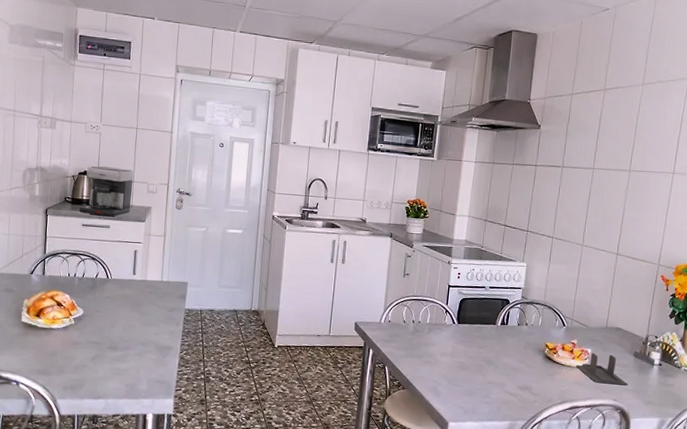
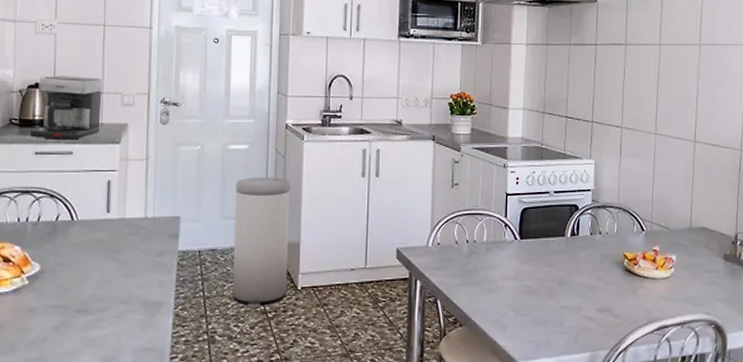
pedal bin: none [224,256,274,359] -> present [232,177,291,309]
napkin holder: present [575,353,628,386] -> none [660,260,720,295]

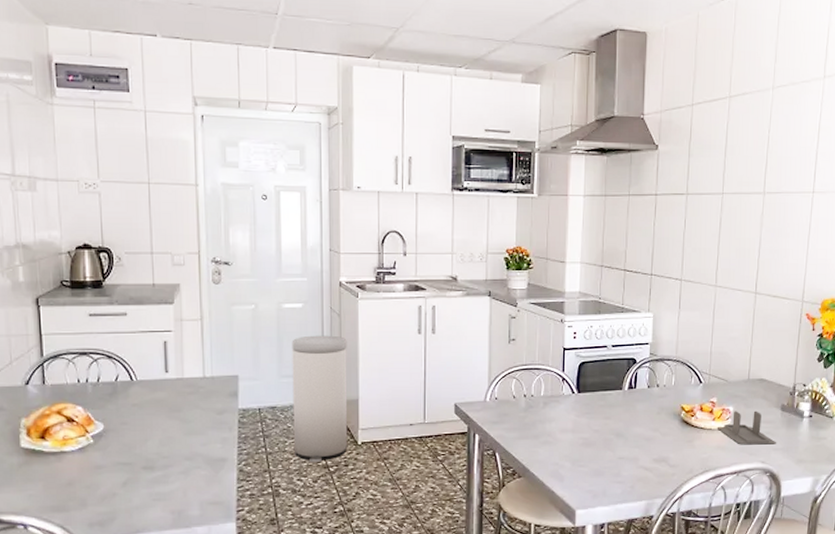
coffee maker: present [29,76,103,140] -> none [82,236,153,301]
napkin holder: none [660,260,720,295] -> present [717,410,776,445]

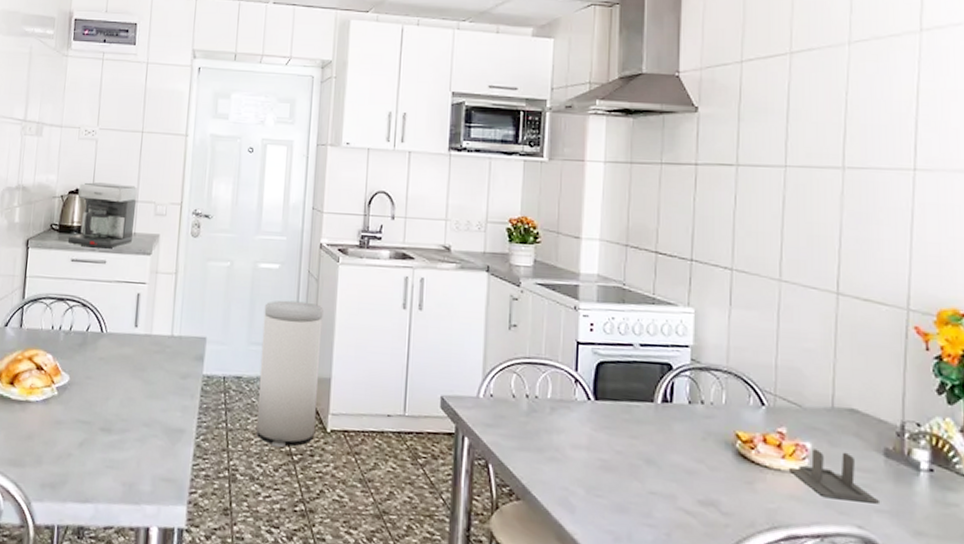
coffee maker: none [82,236,153,301] -> present [67,182,138,249]

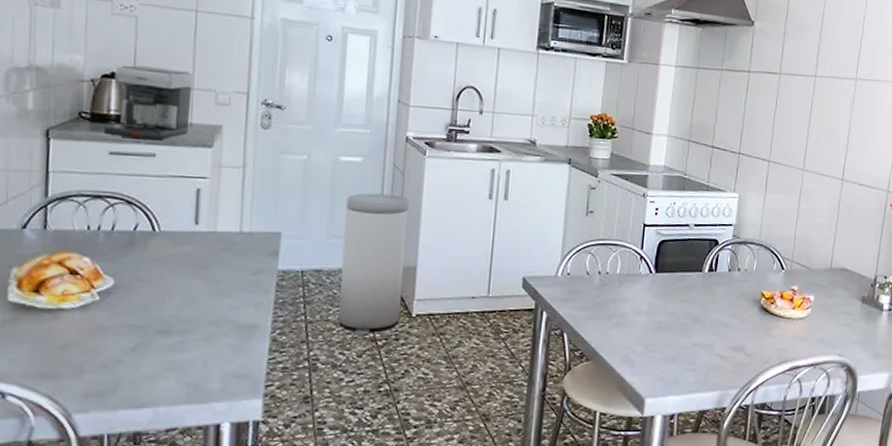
napkin holder: present [788,449,879,504] -> none [796,300,855,337]

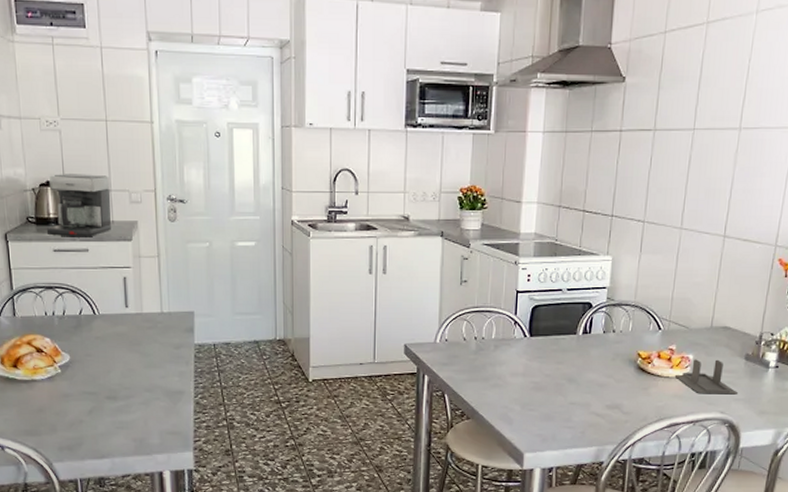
pedal bin: present [338,193,409,336] -> none [245,273,299,399]
napkin holder: none [796,300,855,337] -> present [674,359,737,395]

